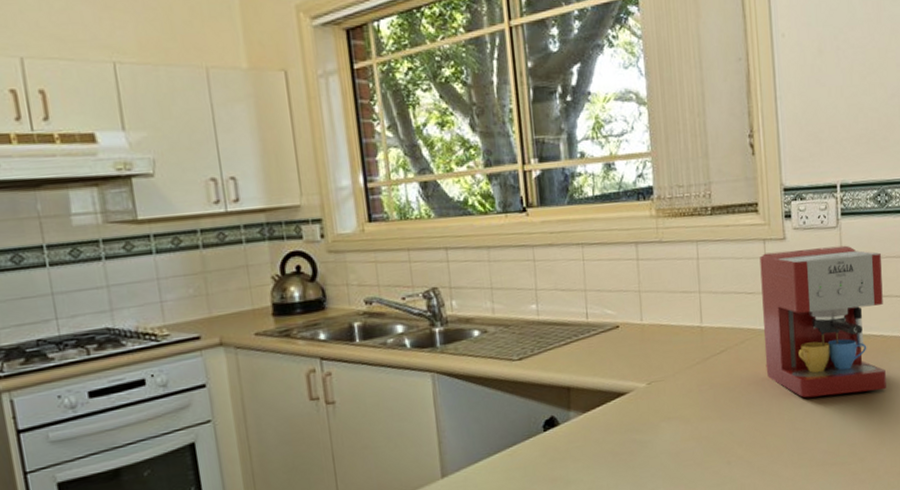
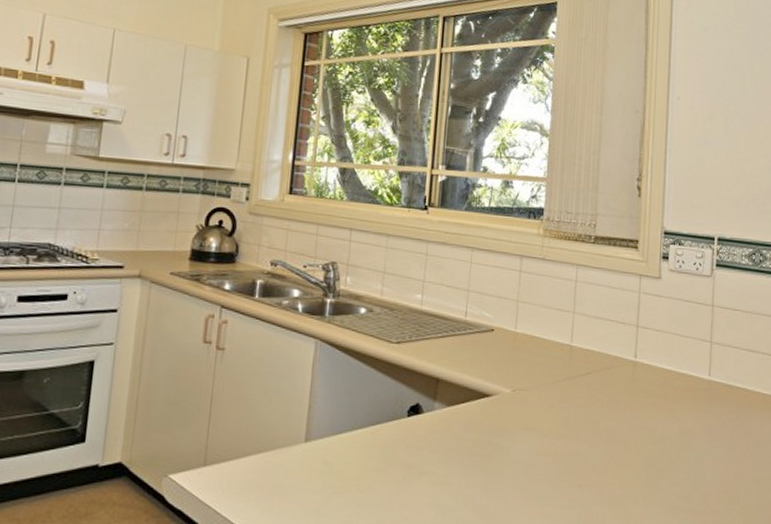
coffee maker: present [759,245,886,398] -> none [628,288,752,444]

